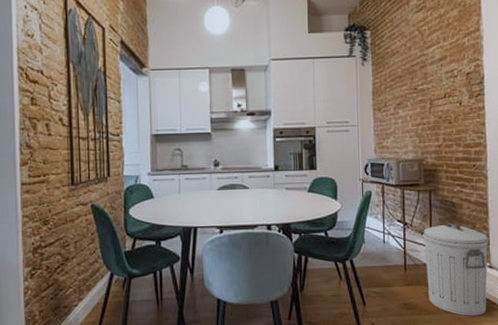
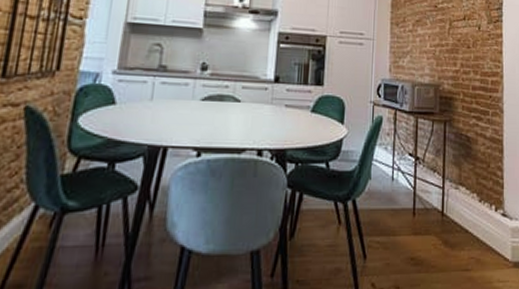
trash can: present [423,222,489,316] -> none [435,160,503,275]

